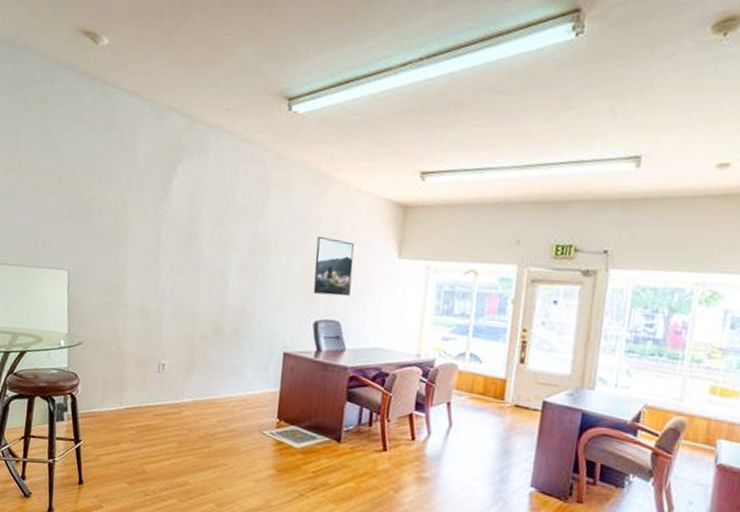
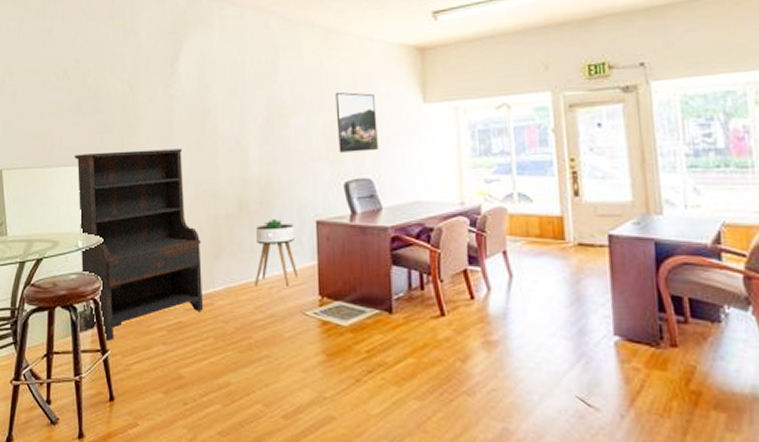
bookshelf: none [60,259,176,433] -> present [74,148,204,340]
plant stand: none [220,345,264,407] -> present [255,219,298,286]

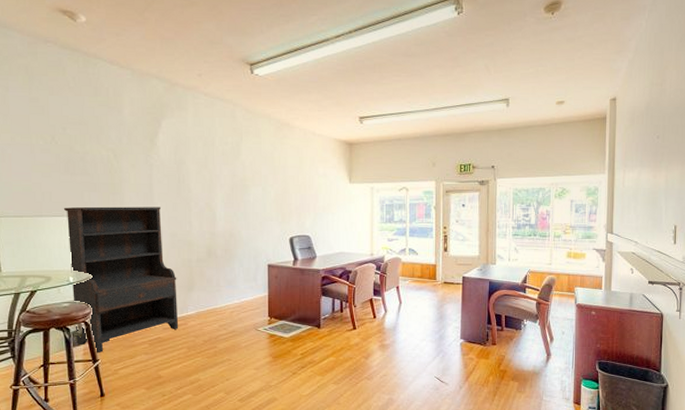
plant stand: present [255,219,298,286] -> none [220,263,253,311]
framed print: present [335,92,378,153] -> none [285,172,315,216]

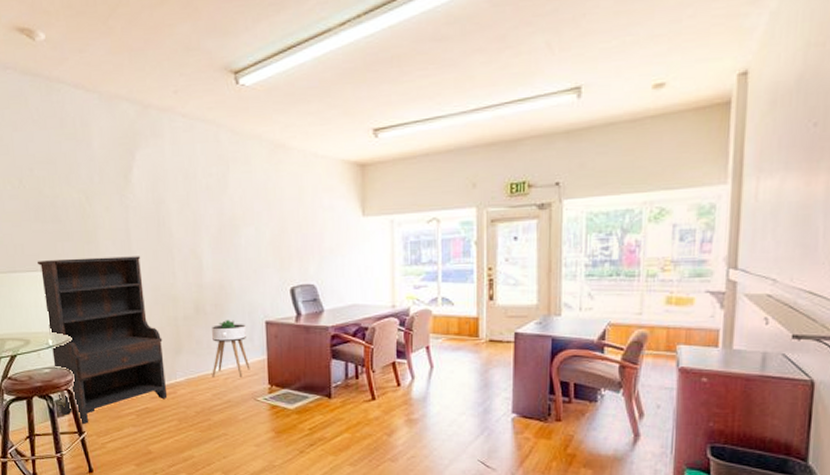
plant stand: none [220,263,253,311] -> present [212,320,250,377]

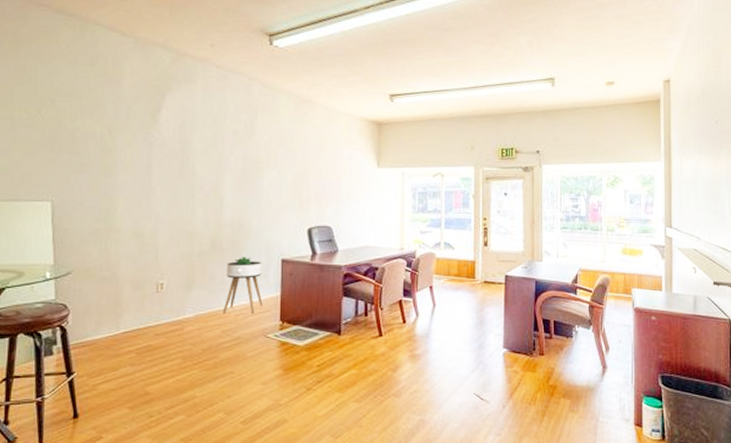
bookshelf: present [36,256,168,424] -> none [44,190,174,363]

